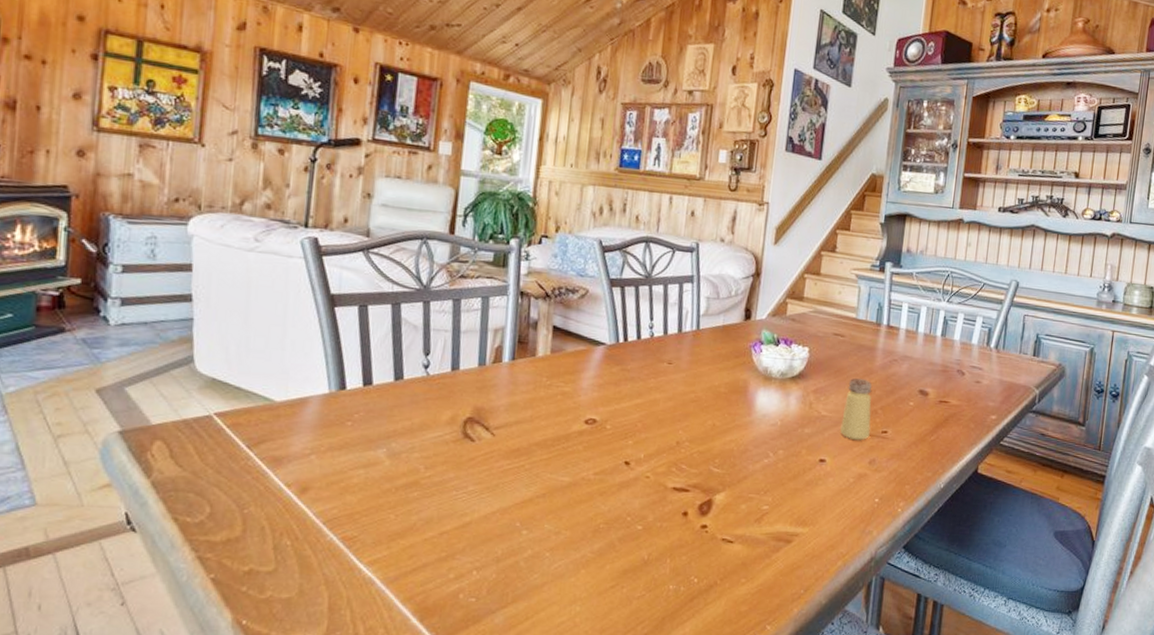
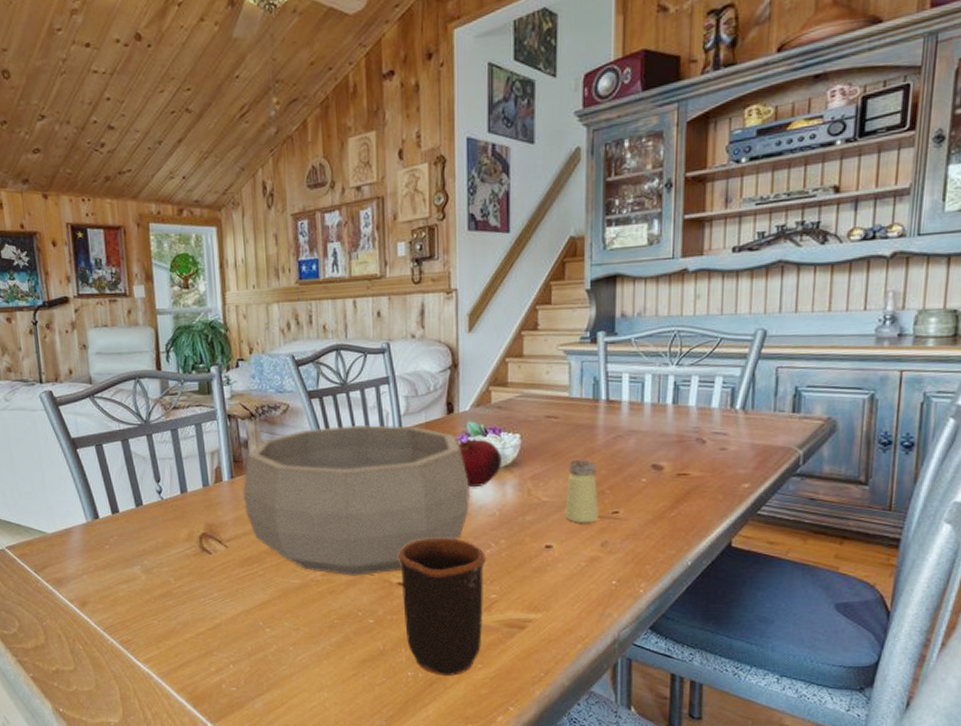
decorative bowl: none [522,318,756,477] -> present [243,424,471,576]
mug: none [673,442,763,590] -> present [399,537,486,675]
fruit: none [751,346,790,396] -> present [458,438,502,488]

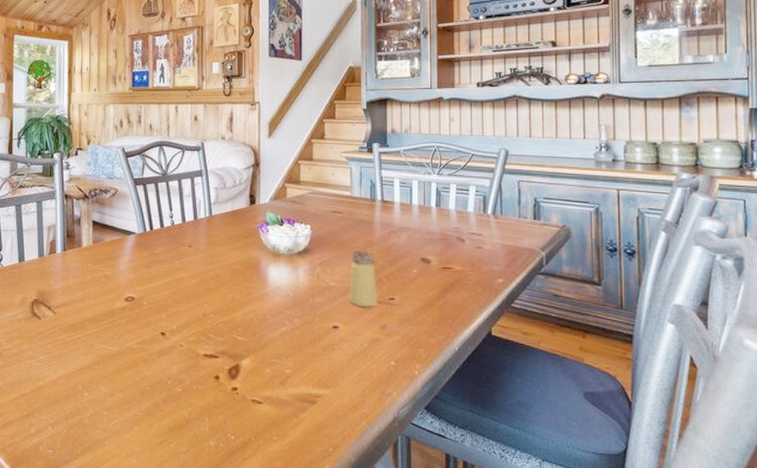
decorative bowl: present [243,424,471,576] -> none [73,209,269,346]
mug: present [399,537,486,675] -> none [205,314,281,447]
fruit: present [458,438,502,488] -> none [259,226,295,270]

